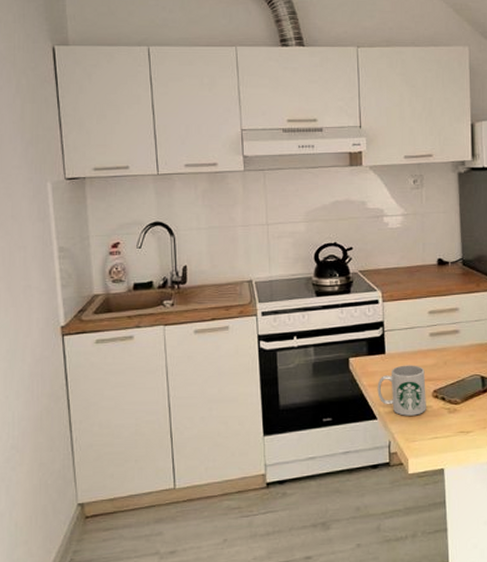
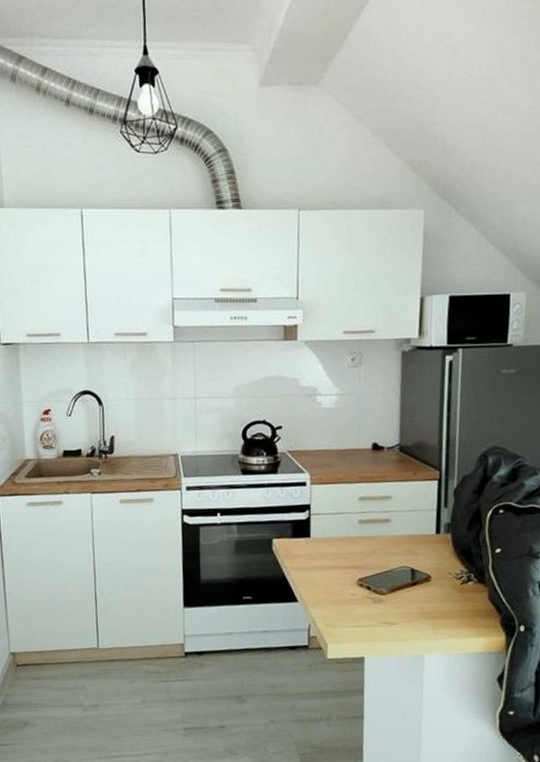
mug: present [377,365,426,416] -> none [299,550,351,602]

